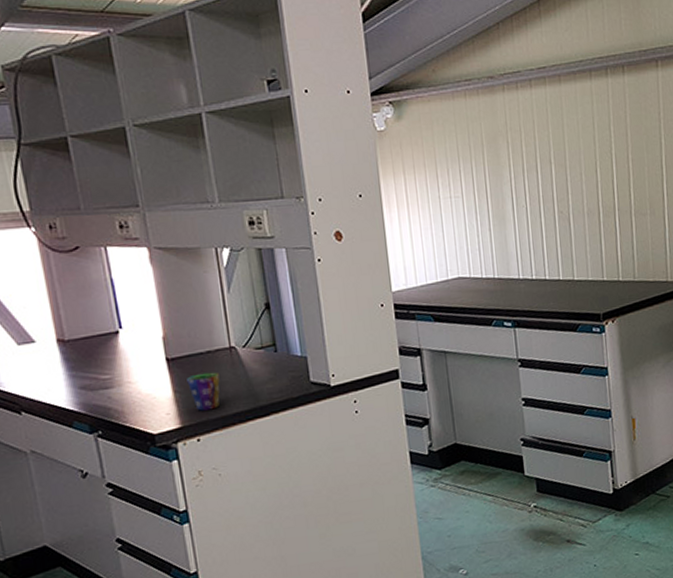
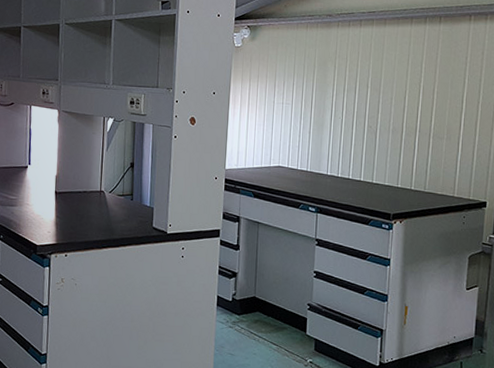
cup: present [187,372,220,411] -> none [66,206,89,235]

